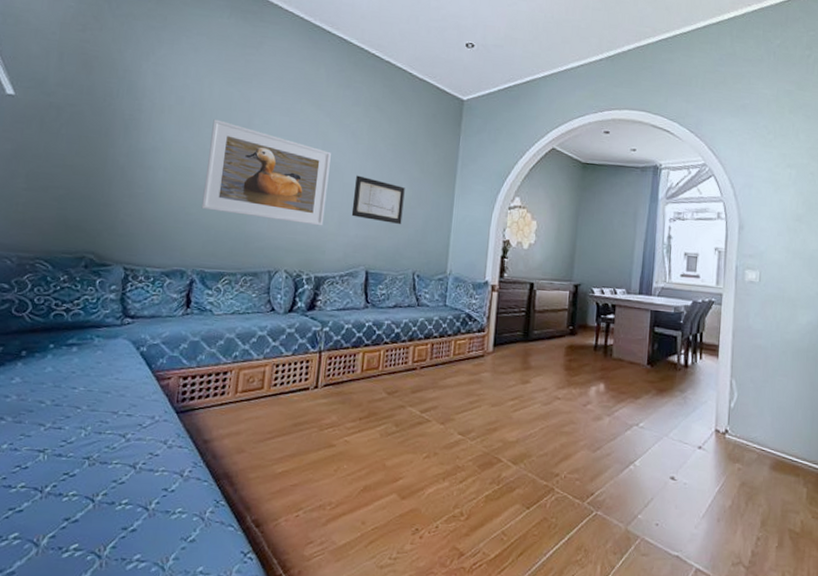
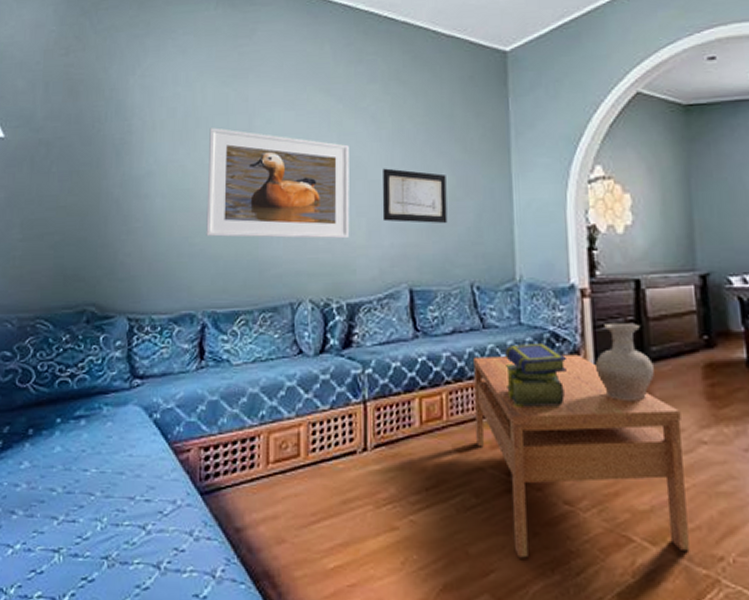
coffee table: none [402,326,546,470] -> present [473,354,690,558]
stack of books: none [429,320,474,367] -> present [504,342,567,407]
vase: none [494,311,534,368] -> present [596,322,654,402]

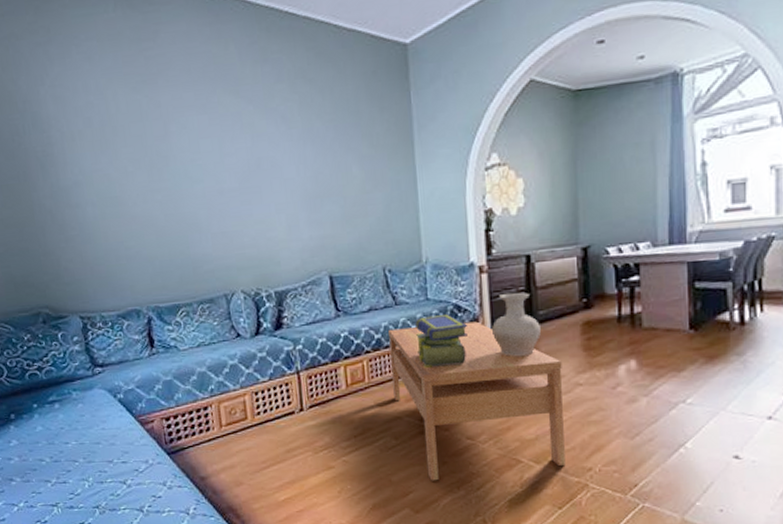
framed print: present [206,127,350,239] -> none [127,135,272,240]
wall art: present [382,168,448,224] -> none [297,166,359,217]

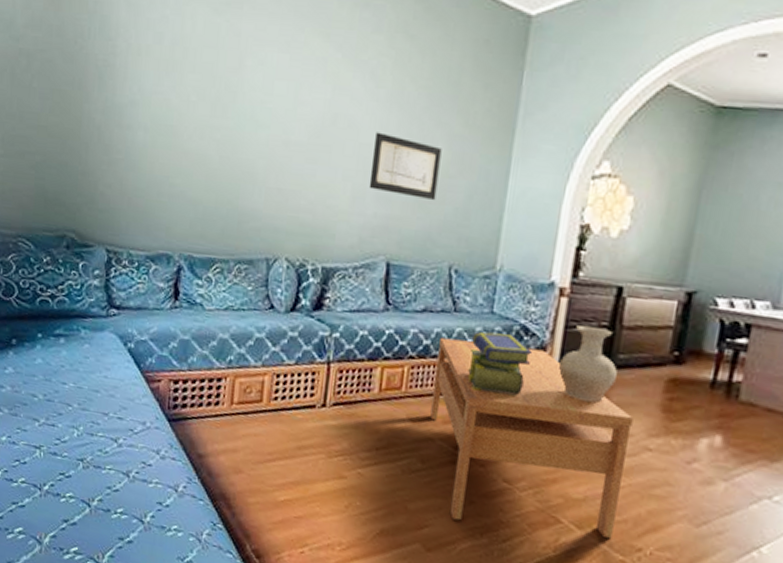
wall art: none [297,166,359,217] -> present [368,132,442,201]

